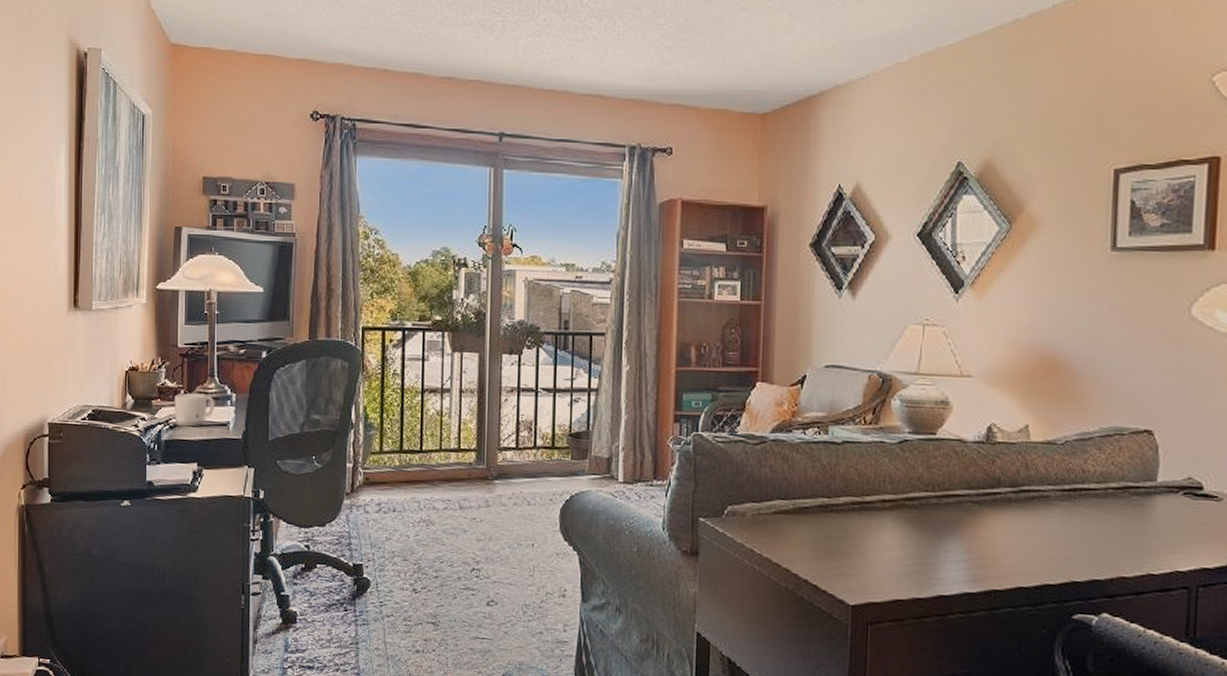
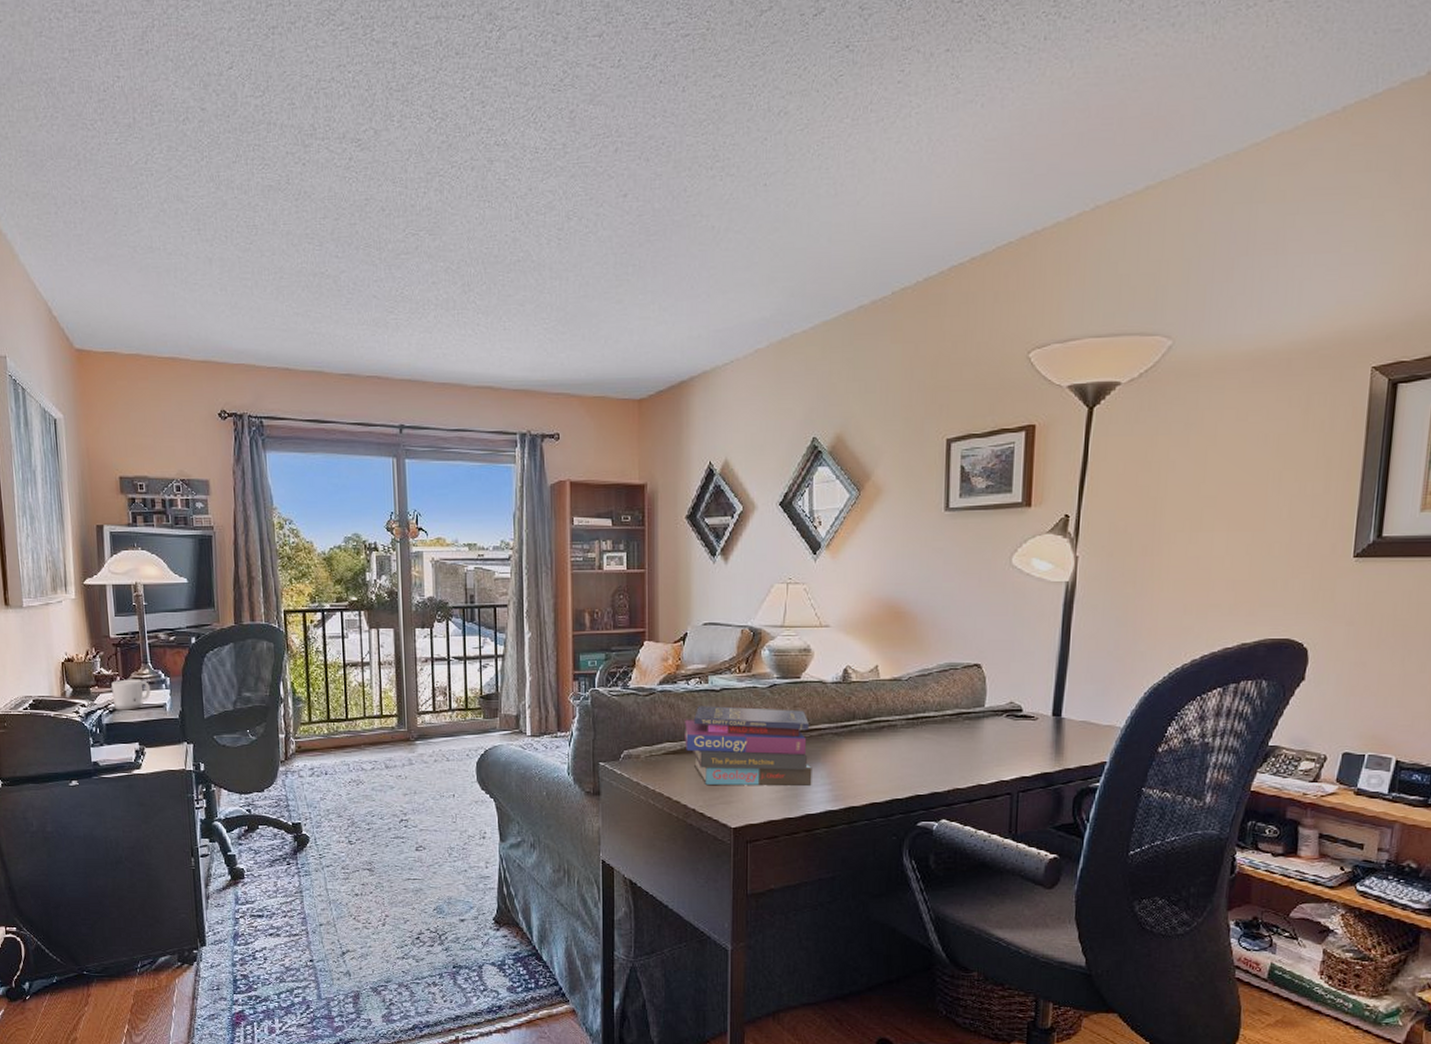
books: none [798,460,947,561] -> present [685,706,812,785]

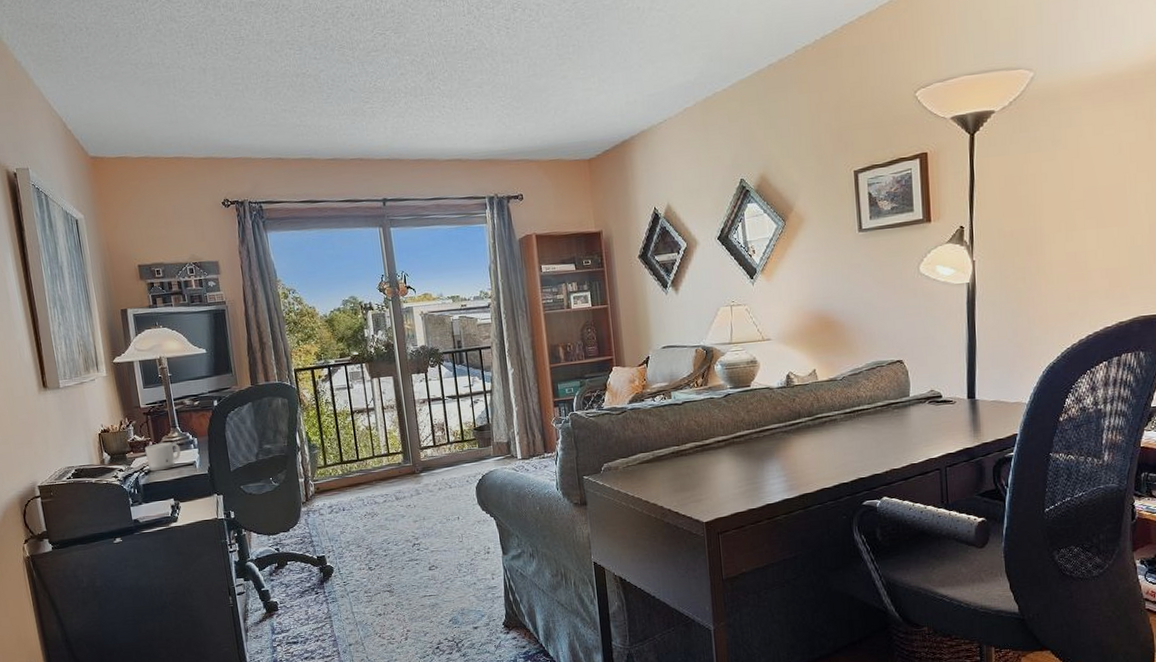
books: present [685,706,812,785] -> none [654,414,769,487]

